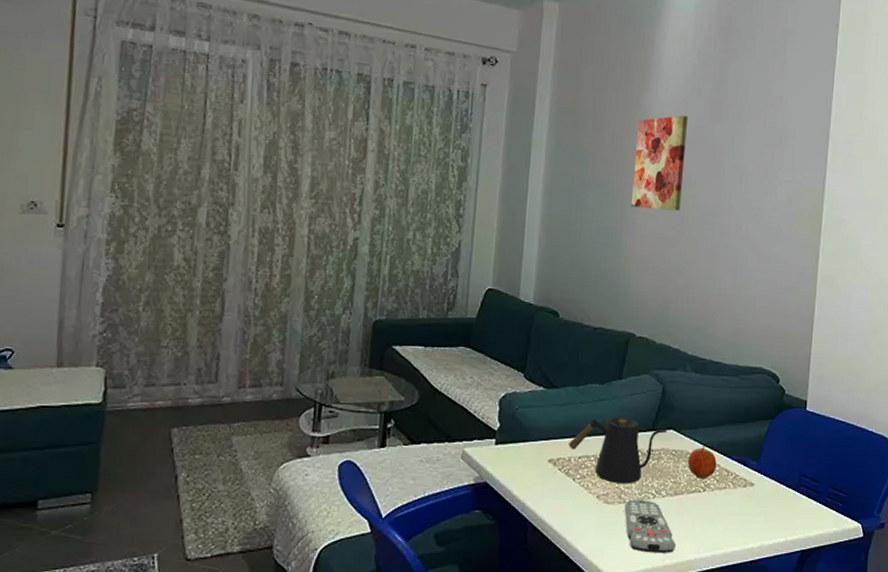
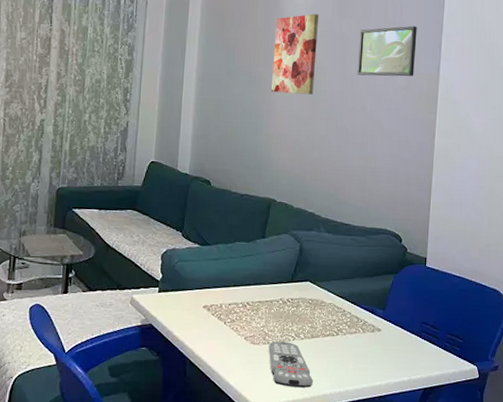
kettle: present [568,417,668,484] -> none [220,270,305,328]
fruit: present [688,446,717,479] -> none [323,296,348,324]
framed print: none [731,131,801,191] -> present [357,26,417,77]

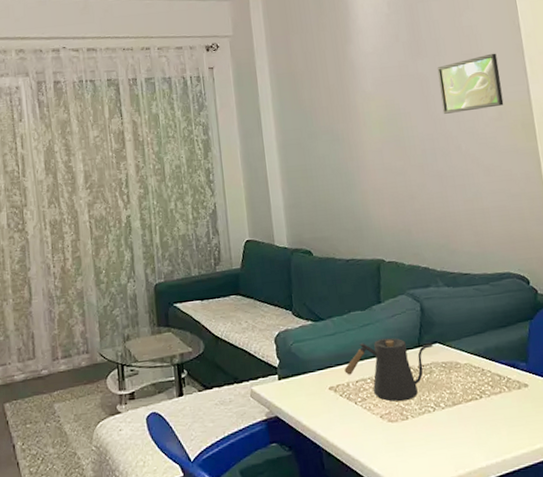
kettle: none [220,270,305,328] -> present [344,338,434,402]
remote control: present [268,341,313,388] -> none [408,413,465,465]
wall art: present [271,14,319,95] -> none [348,59,402,147]

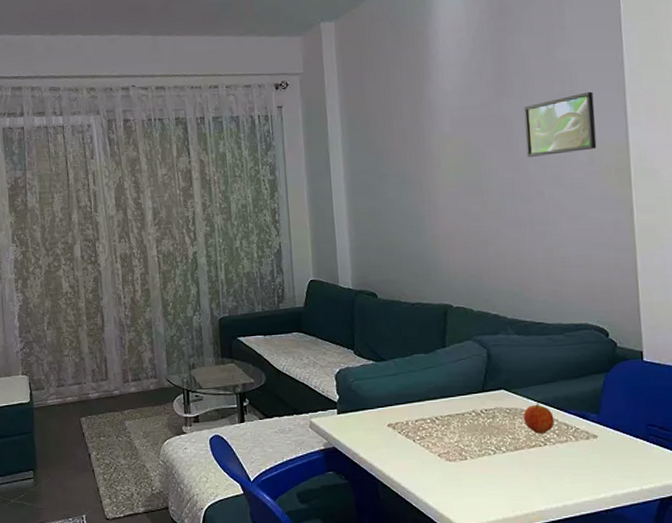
kettle: present [344,338,434,402] -> none [404,382,499,443]
fruit: none [458,355,488,387] -> present [523,403,555,434]

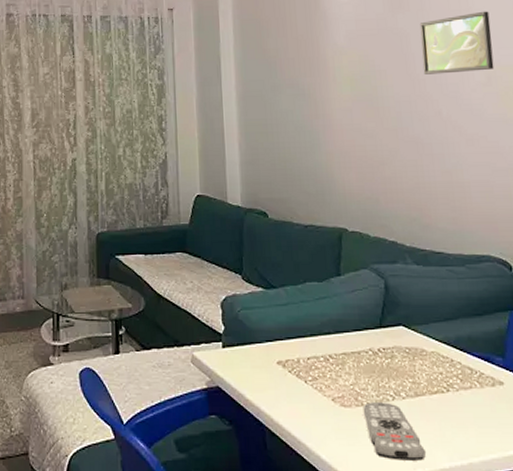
remote control: none [466,456,524,505] -> present [363,402,426,461]
fruit: present [523,403,555,434] -> none [424,342,458,378]

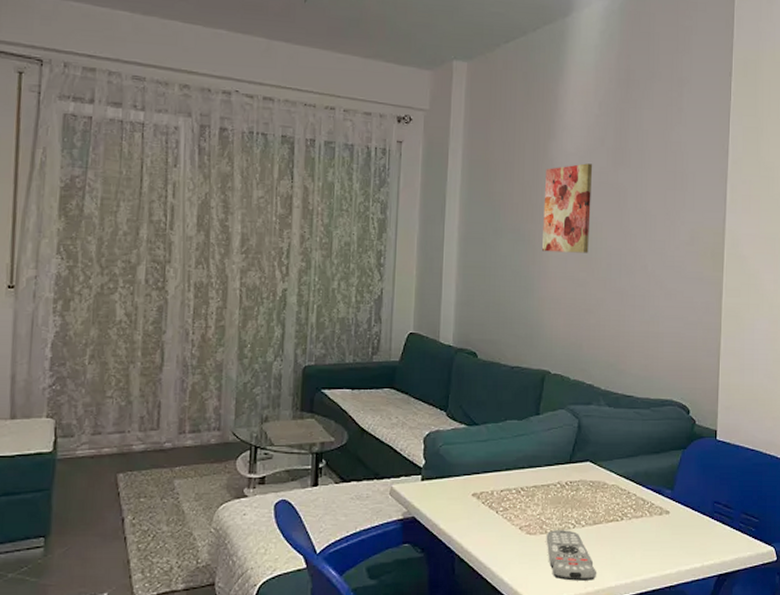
wall art: none [319,11,375,104] -> present [542,163,593,253]
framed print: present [420,11,495,75] -> none [636,174,700,231]

